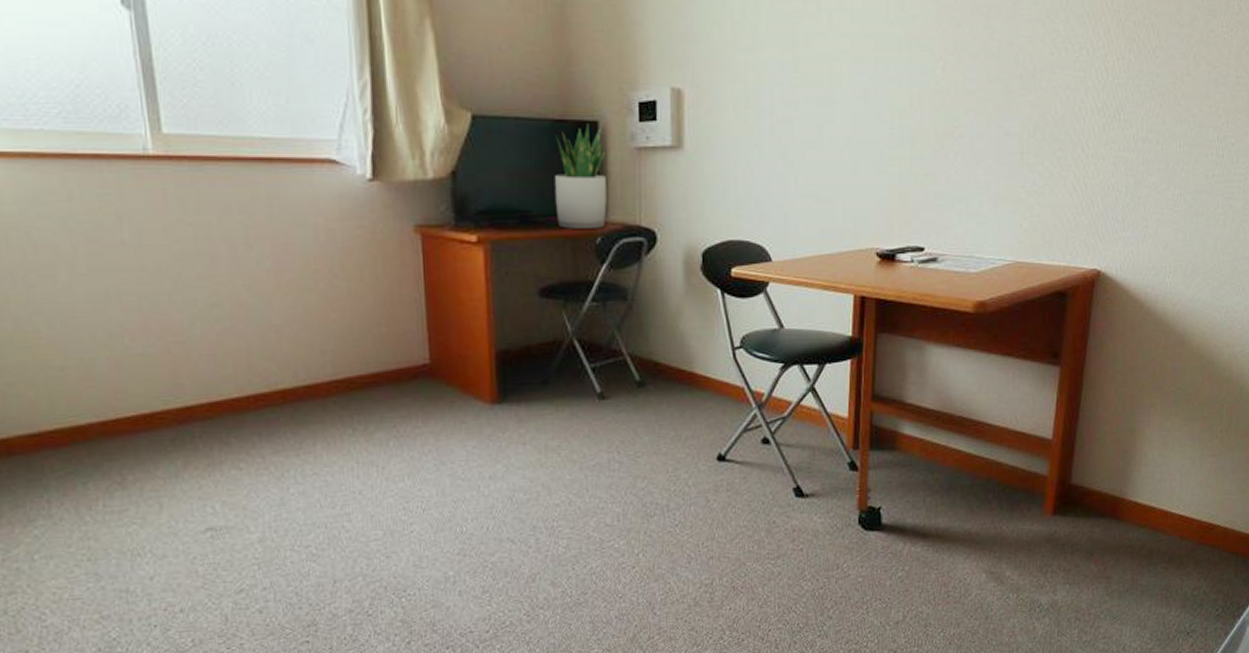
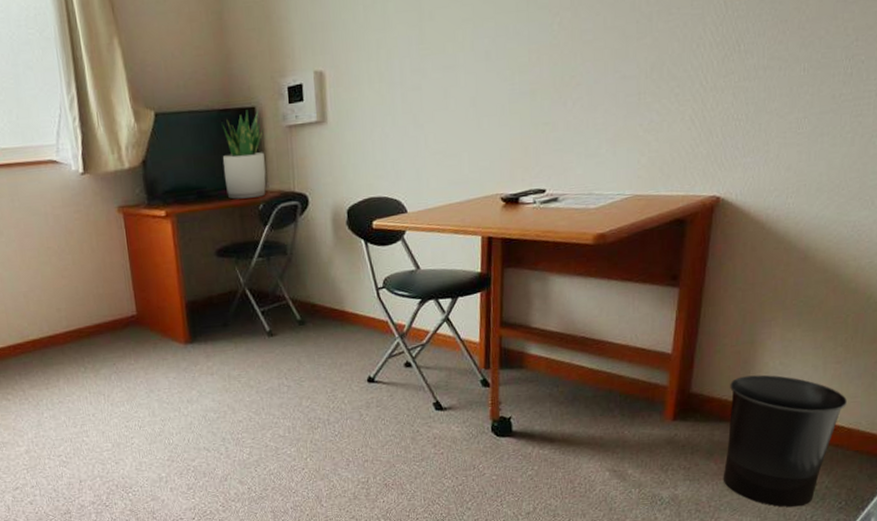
waste bin: none [1103,466,1223,615] -> present [723,374,848,507]

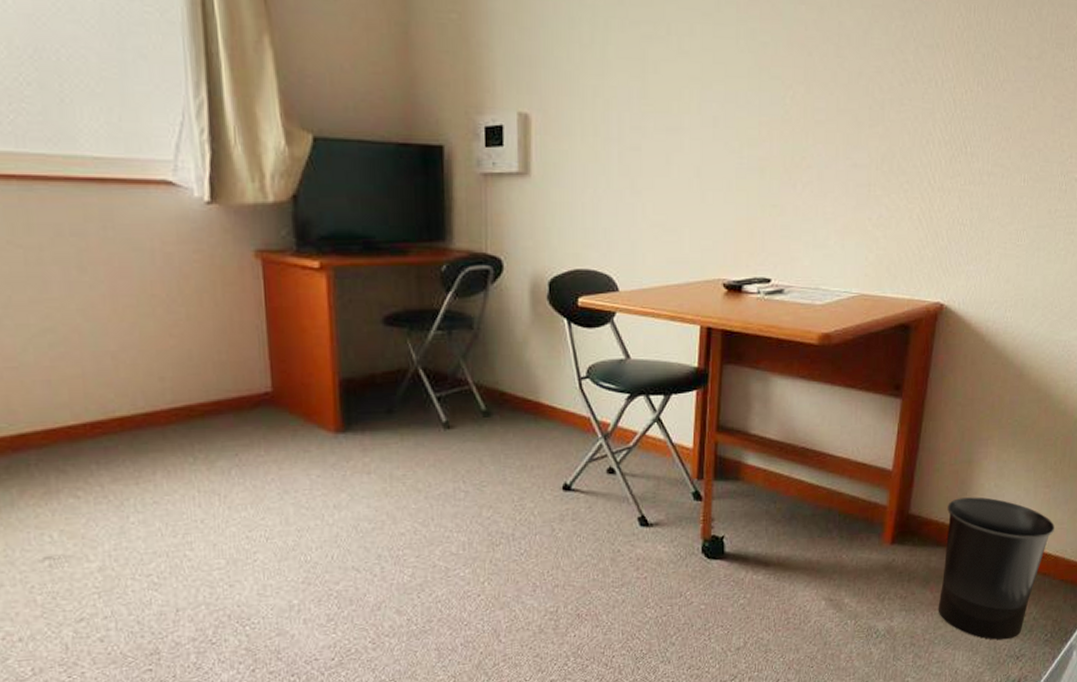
planter: present [221,109,266,199] -> none [398,147,454,256]

